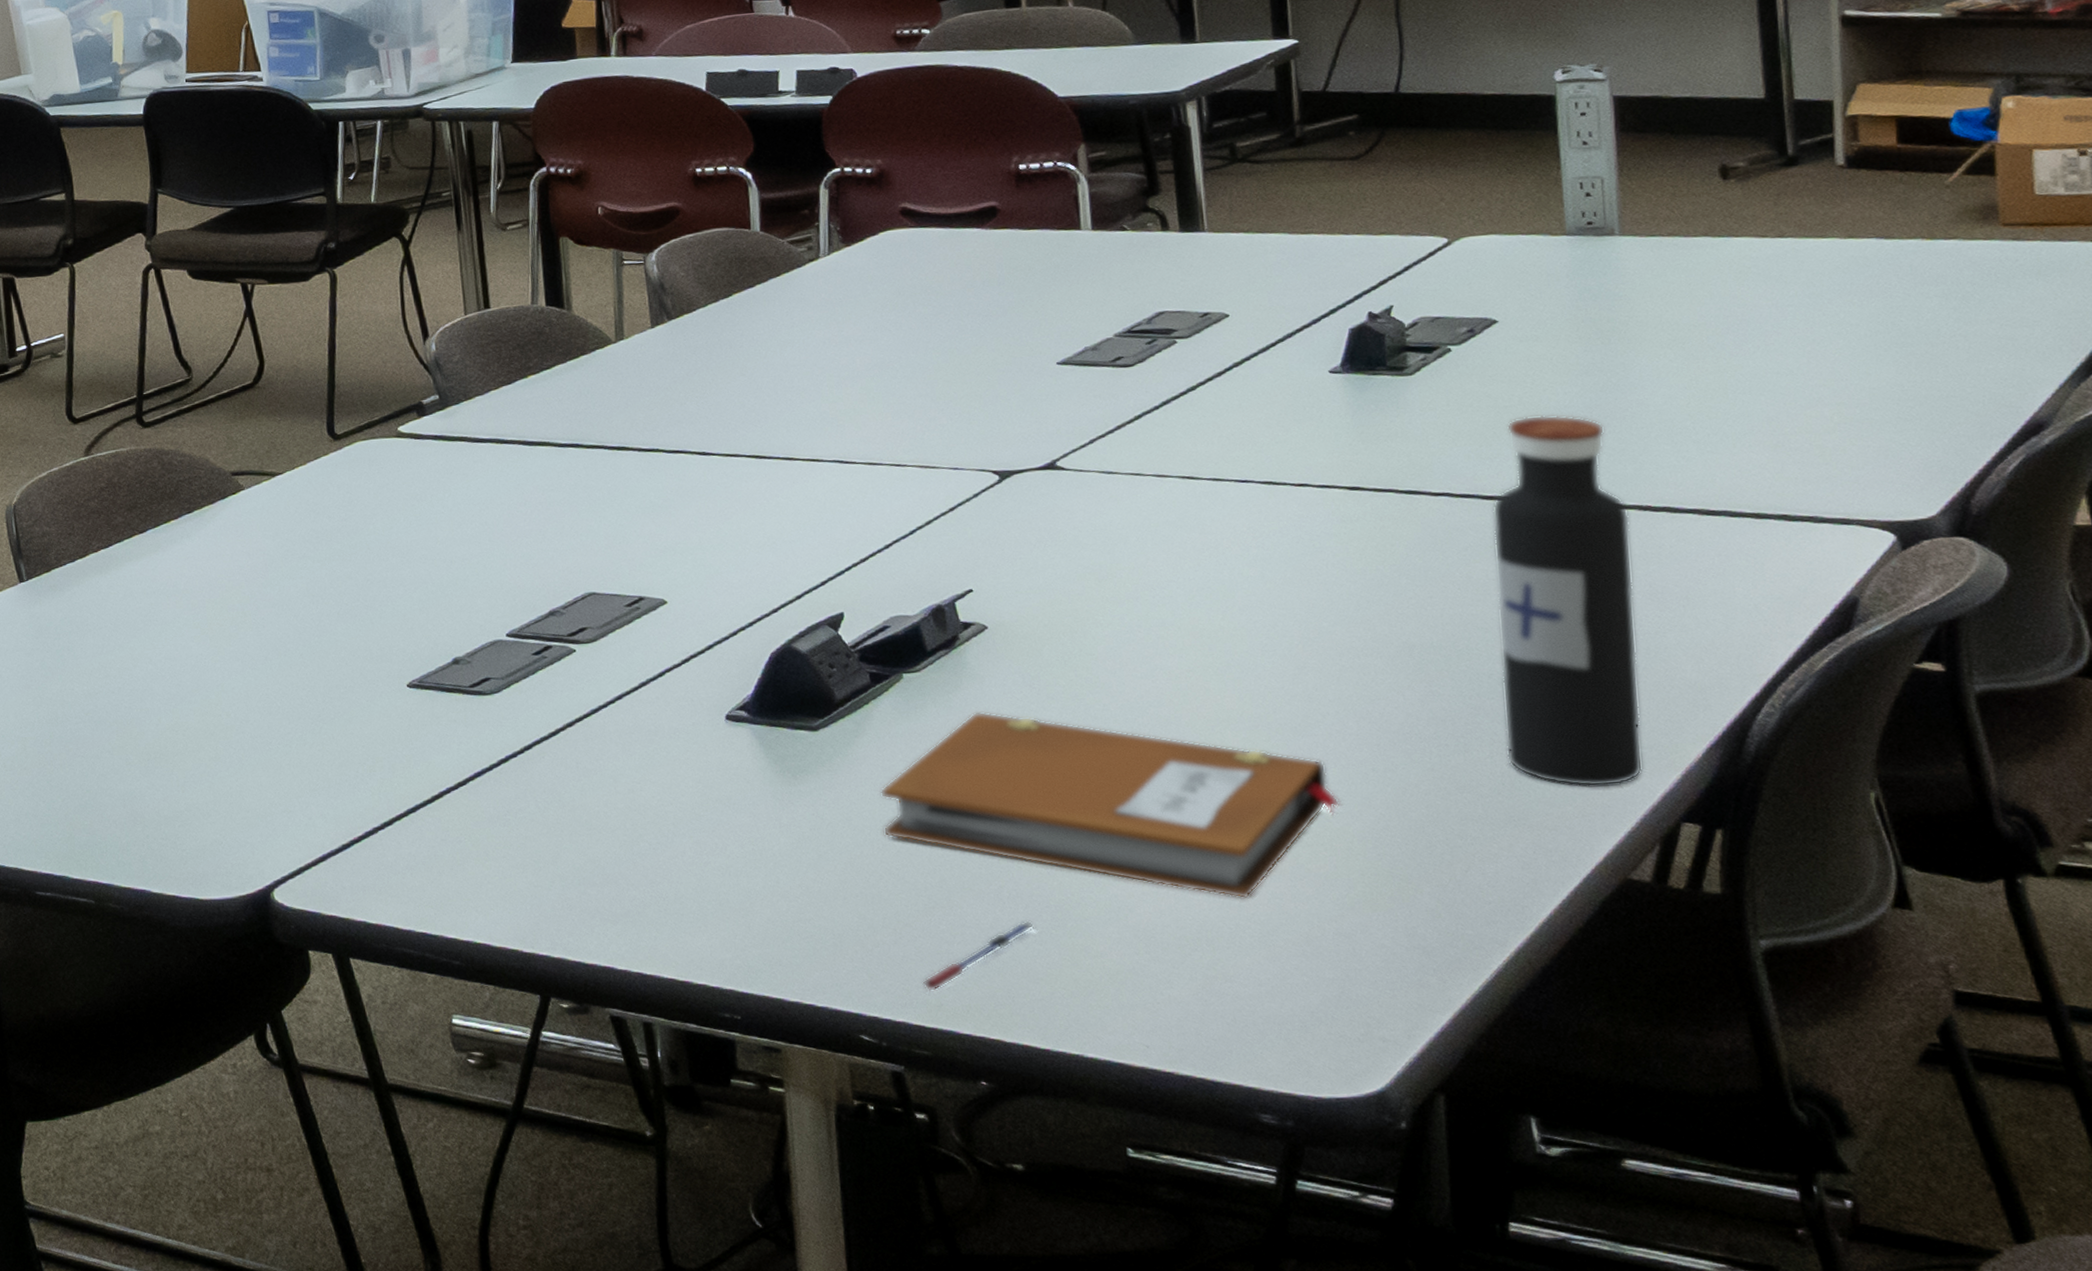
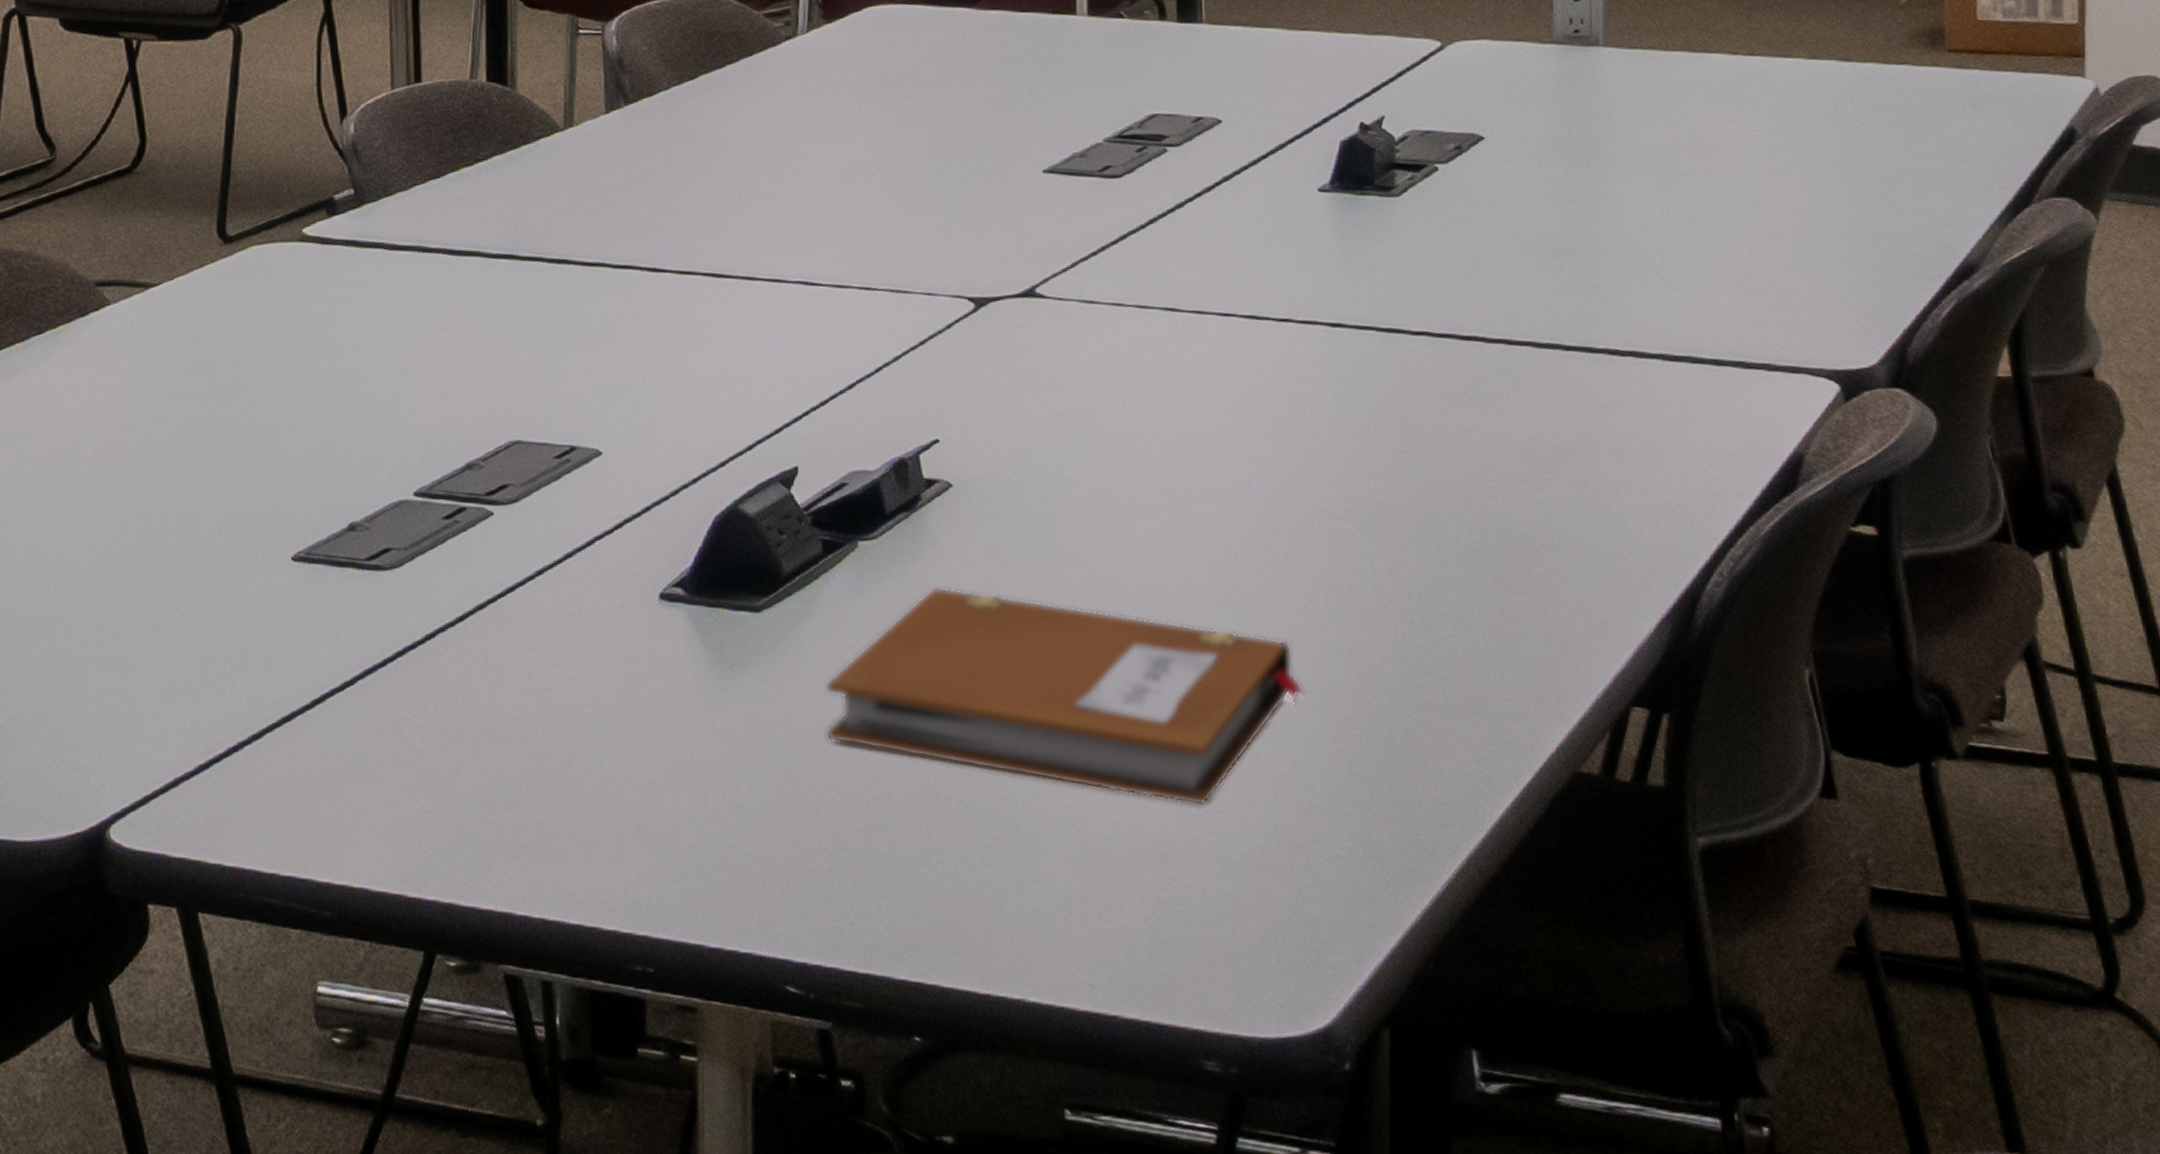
pen: present [922,920,1036,992] -> none [857,838,984,930]
water bottle: present [1492,415,1643,787] -> none [1468,245,1599,668]

